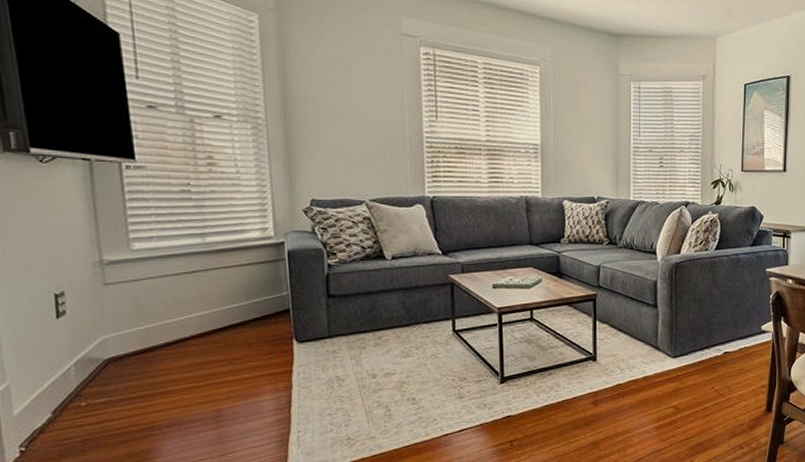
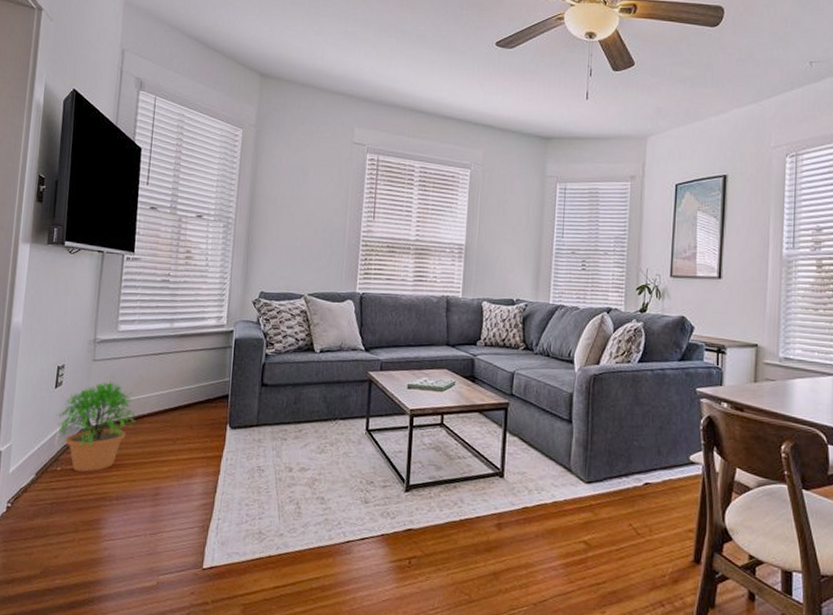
potted plant: none [64,305,177,404] -> present [55,381,138,472]

